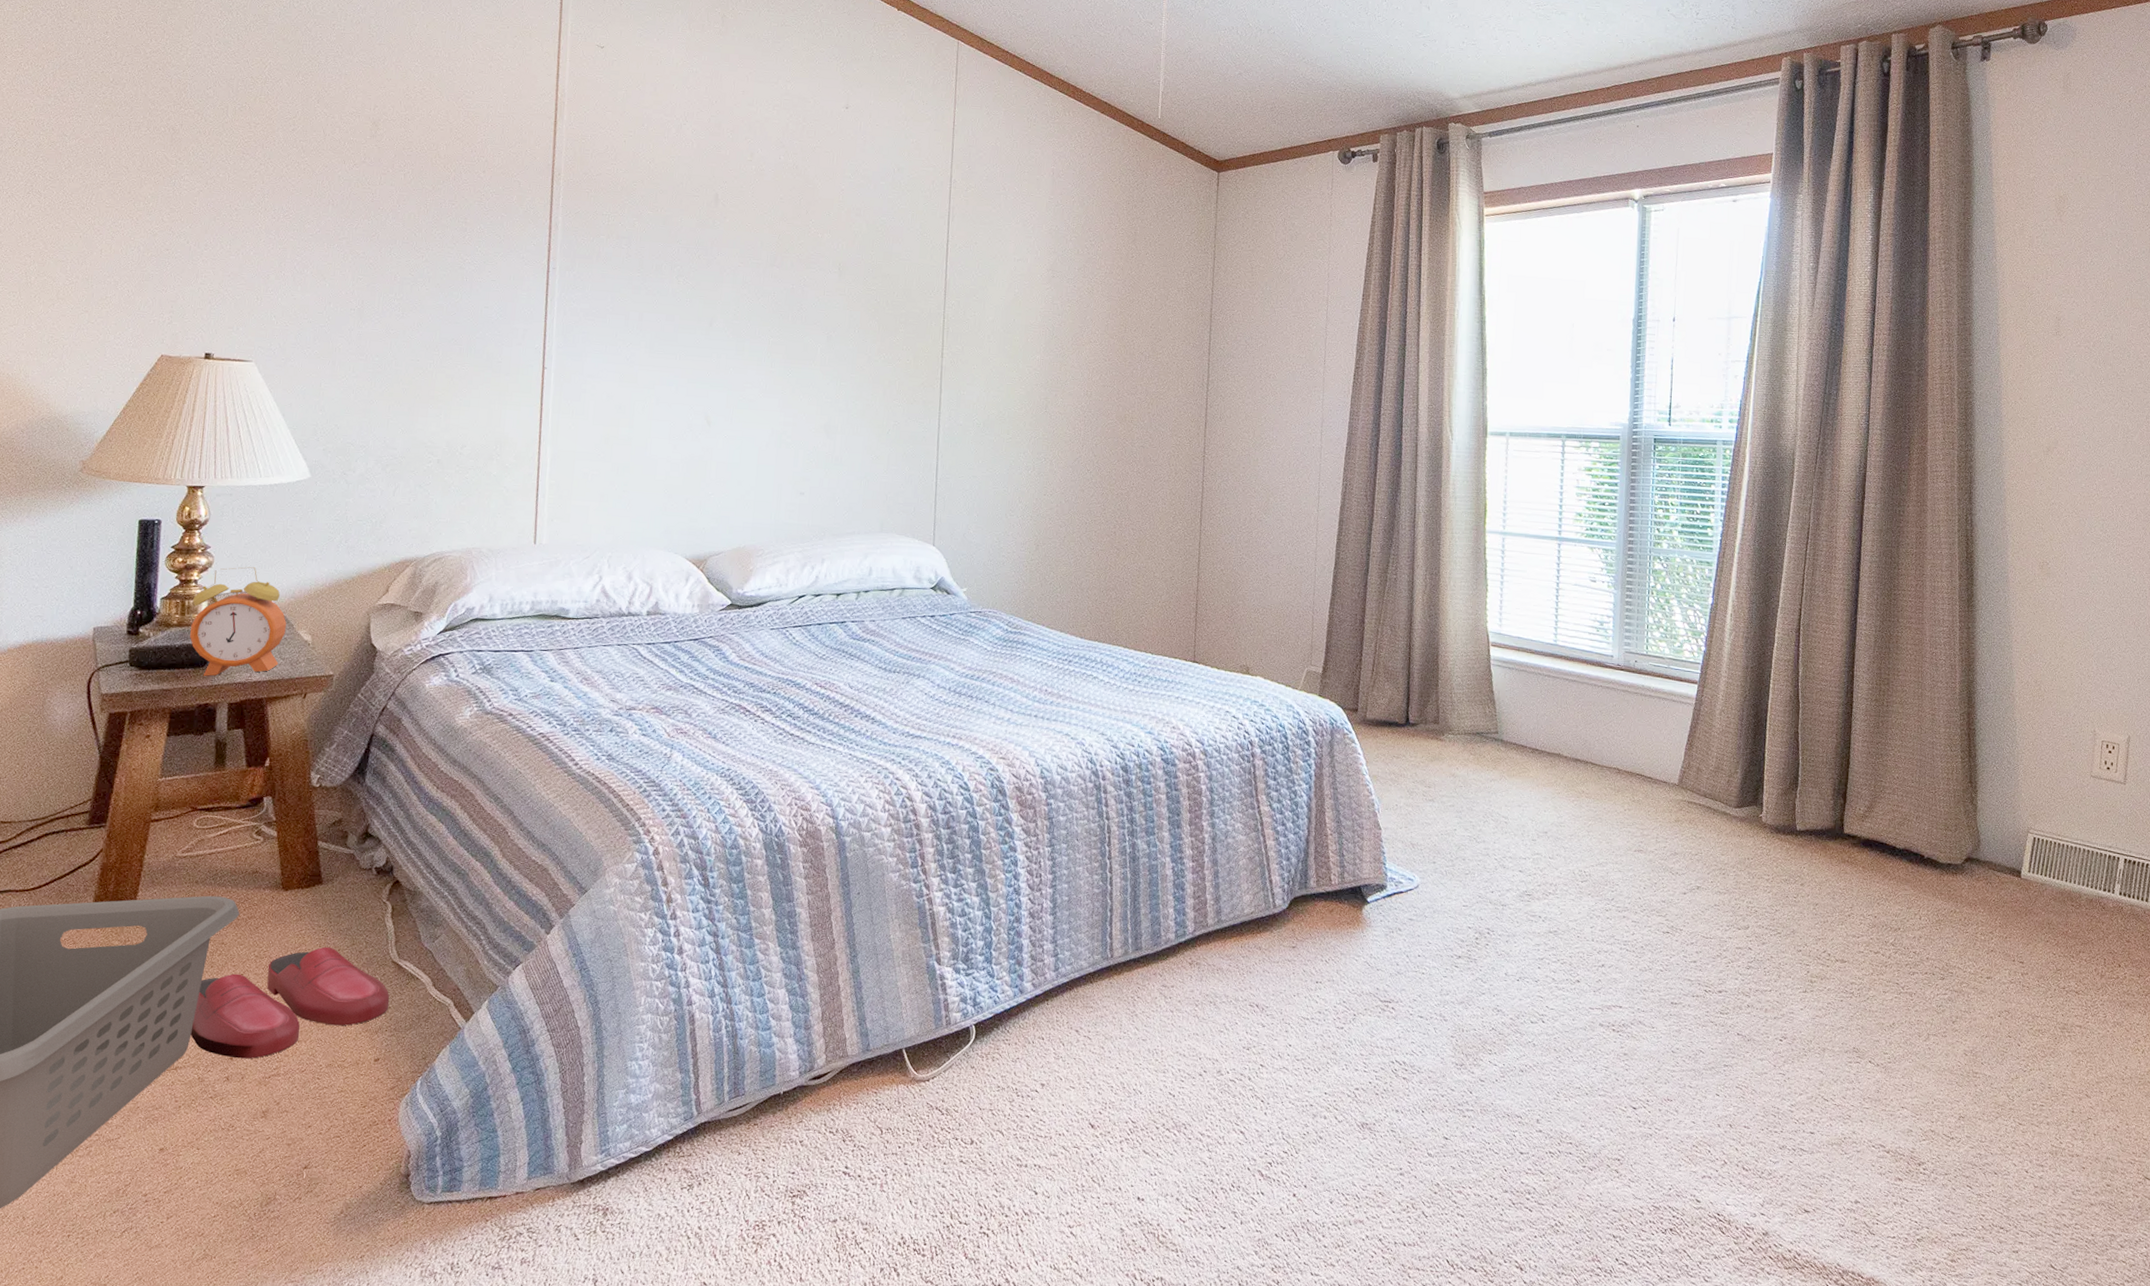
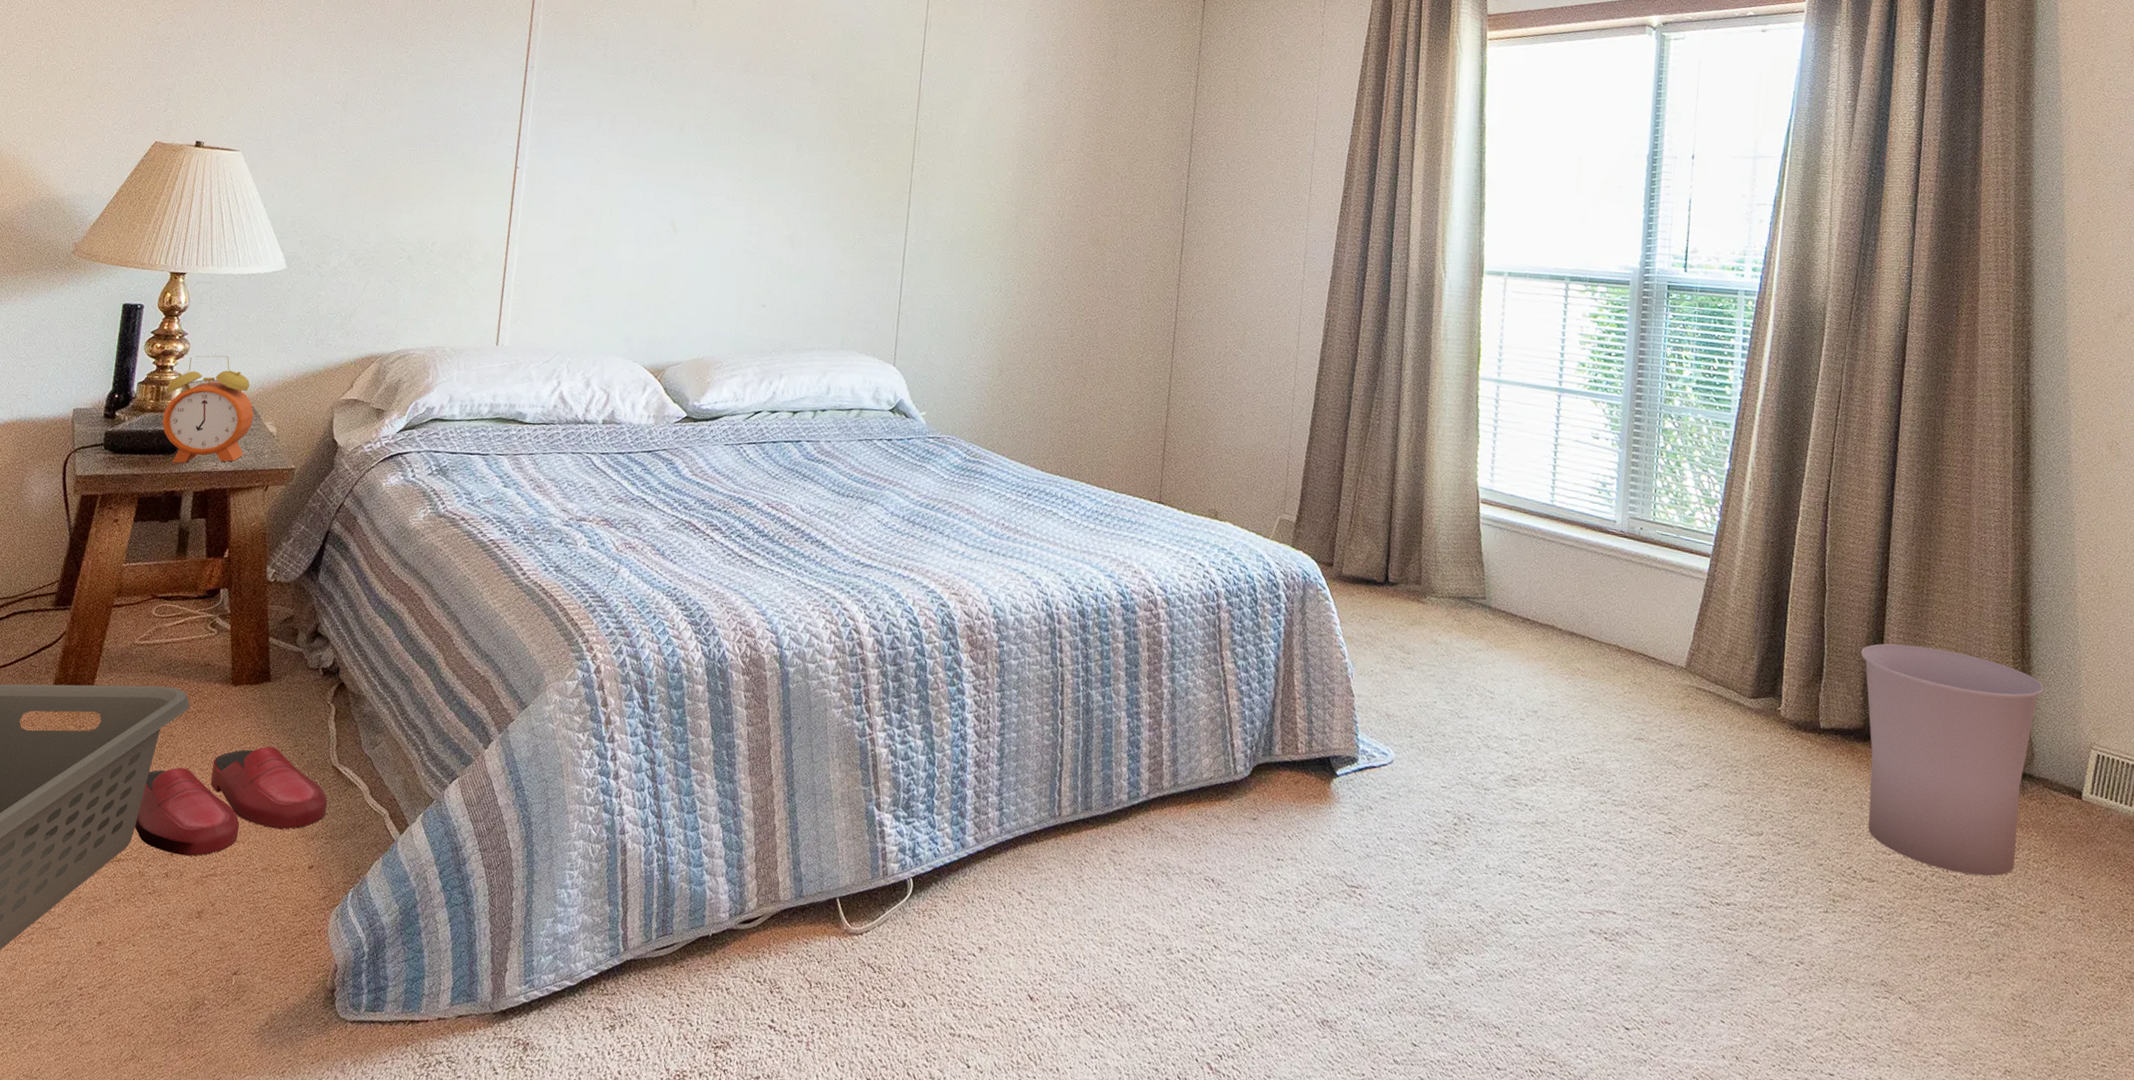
waste bin: none [1831,751,1987,950] -> present [1861,643,2043,876]

